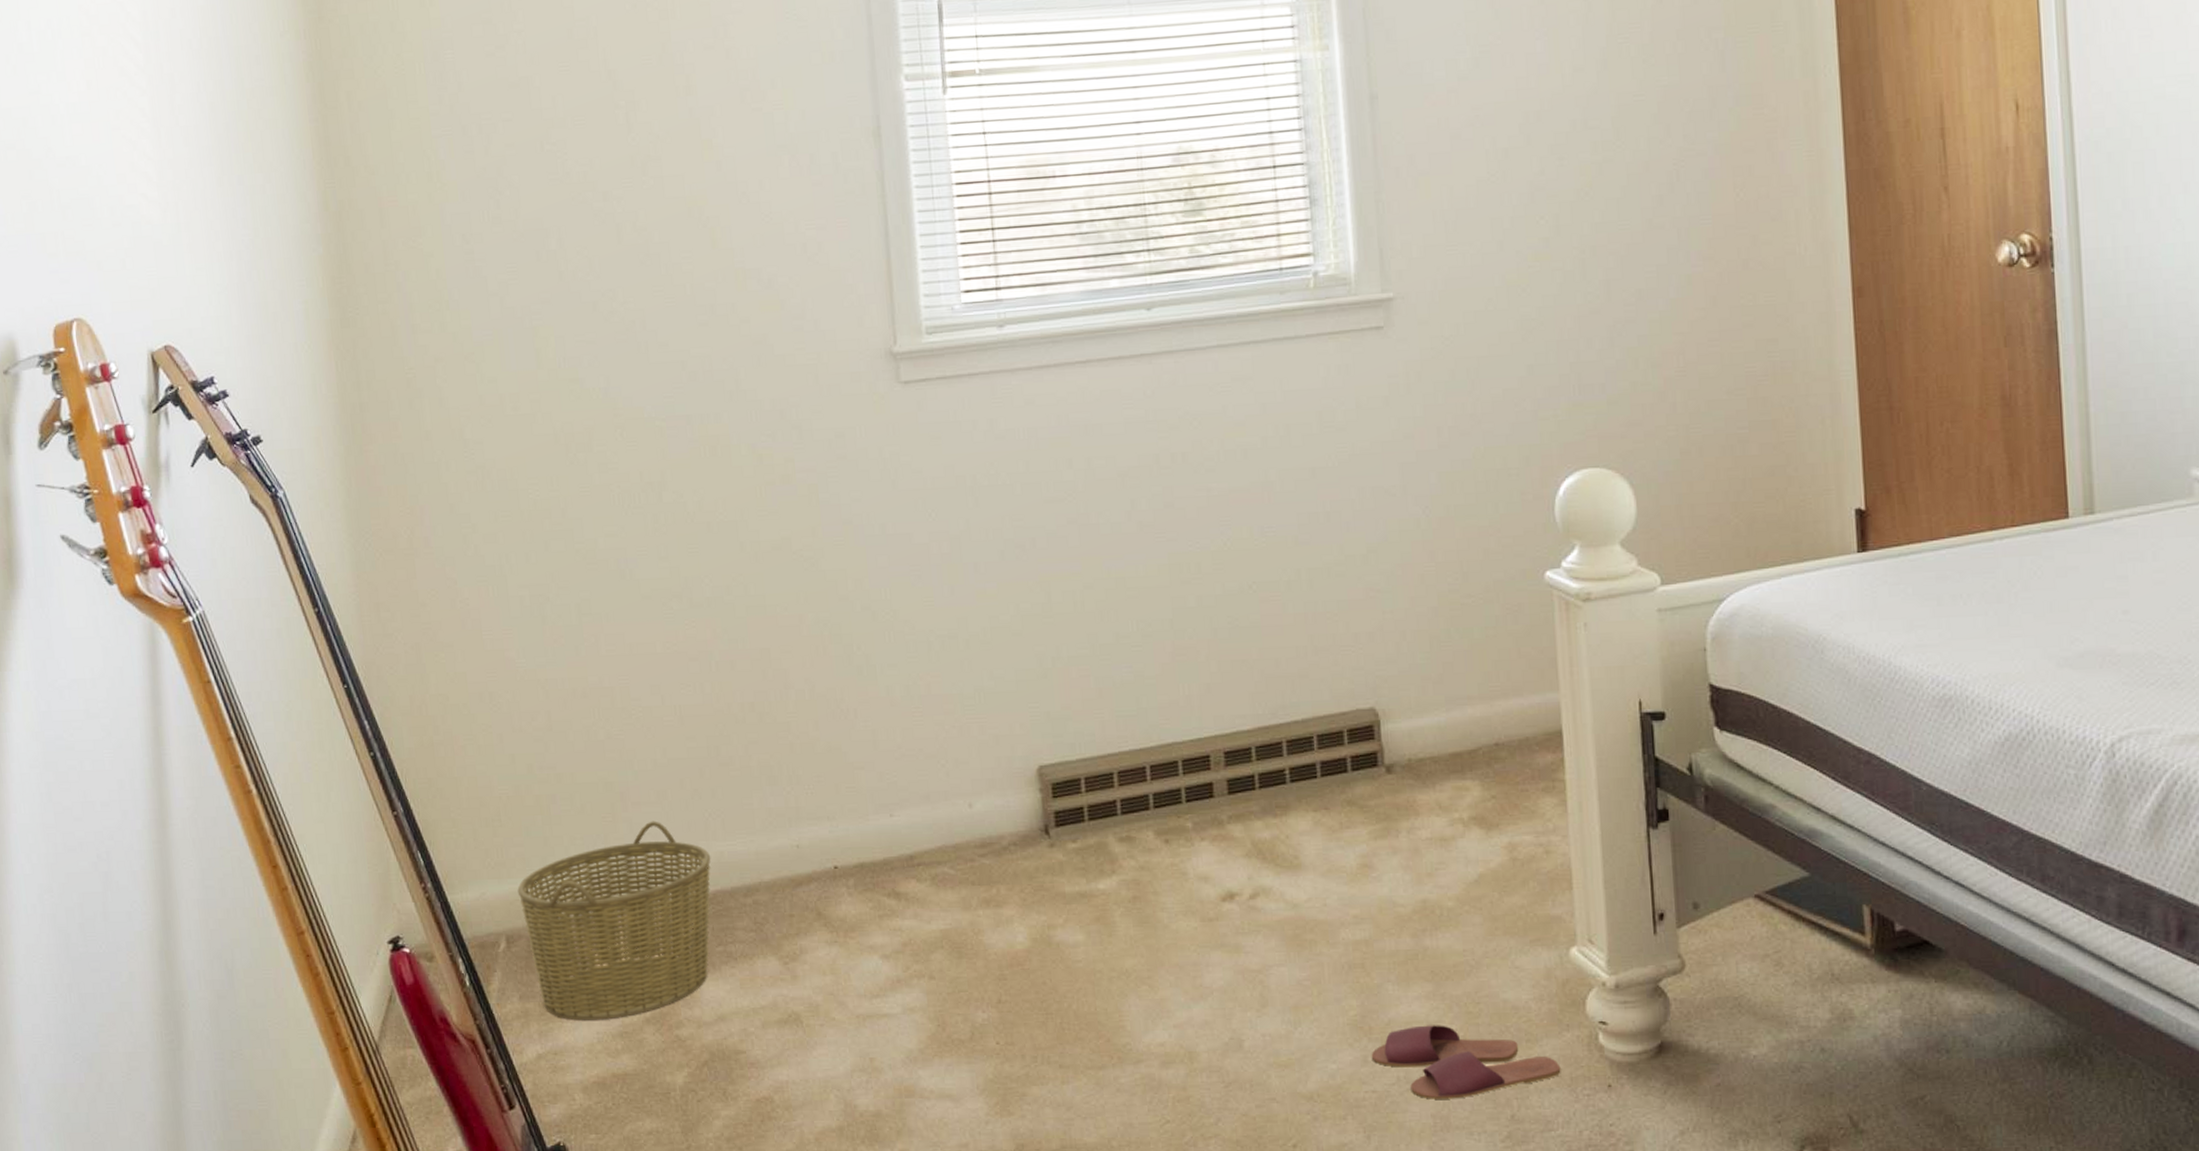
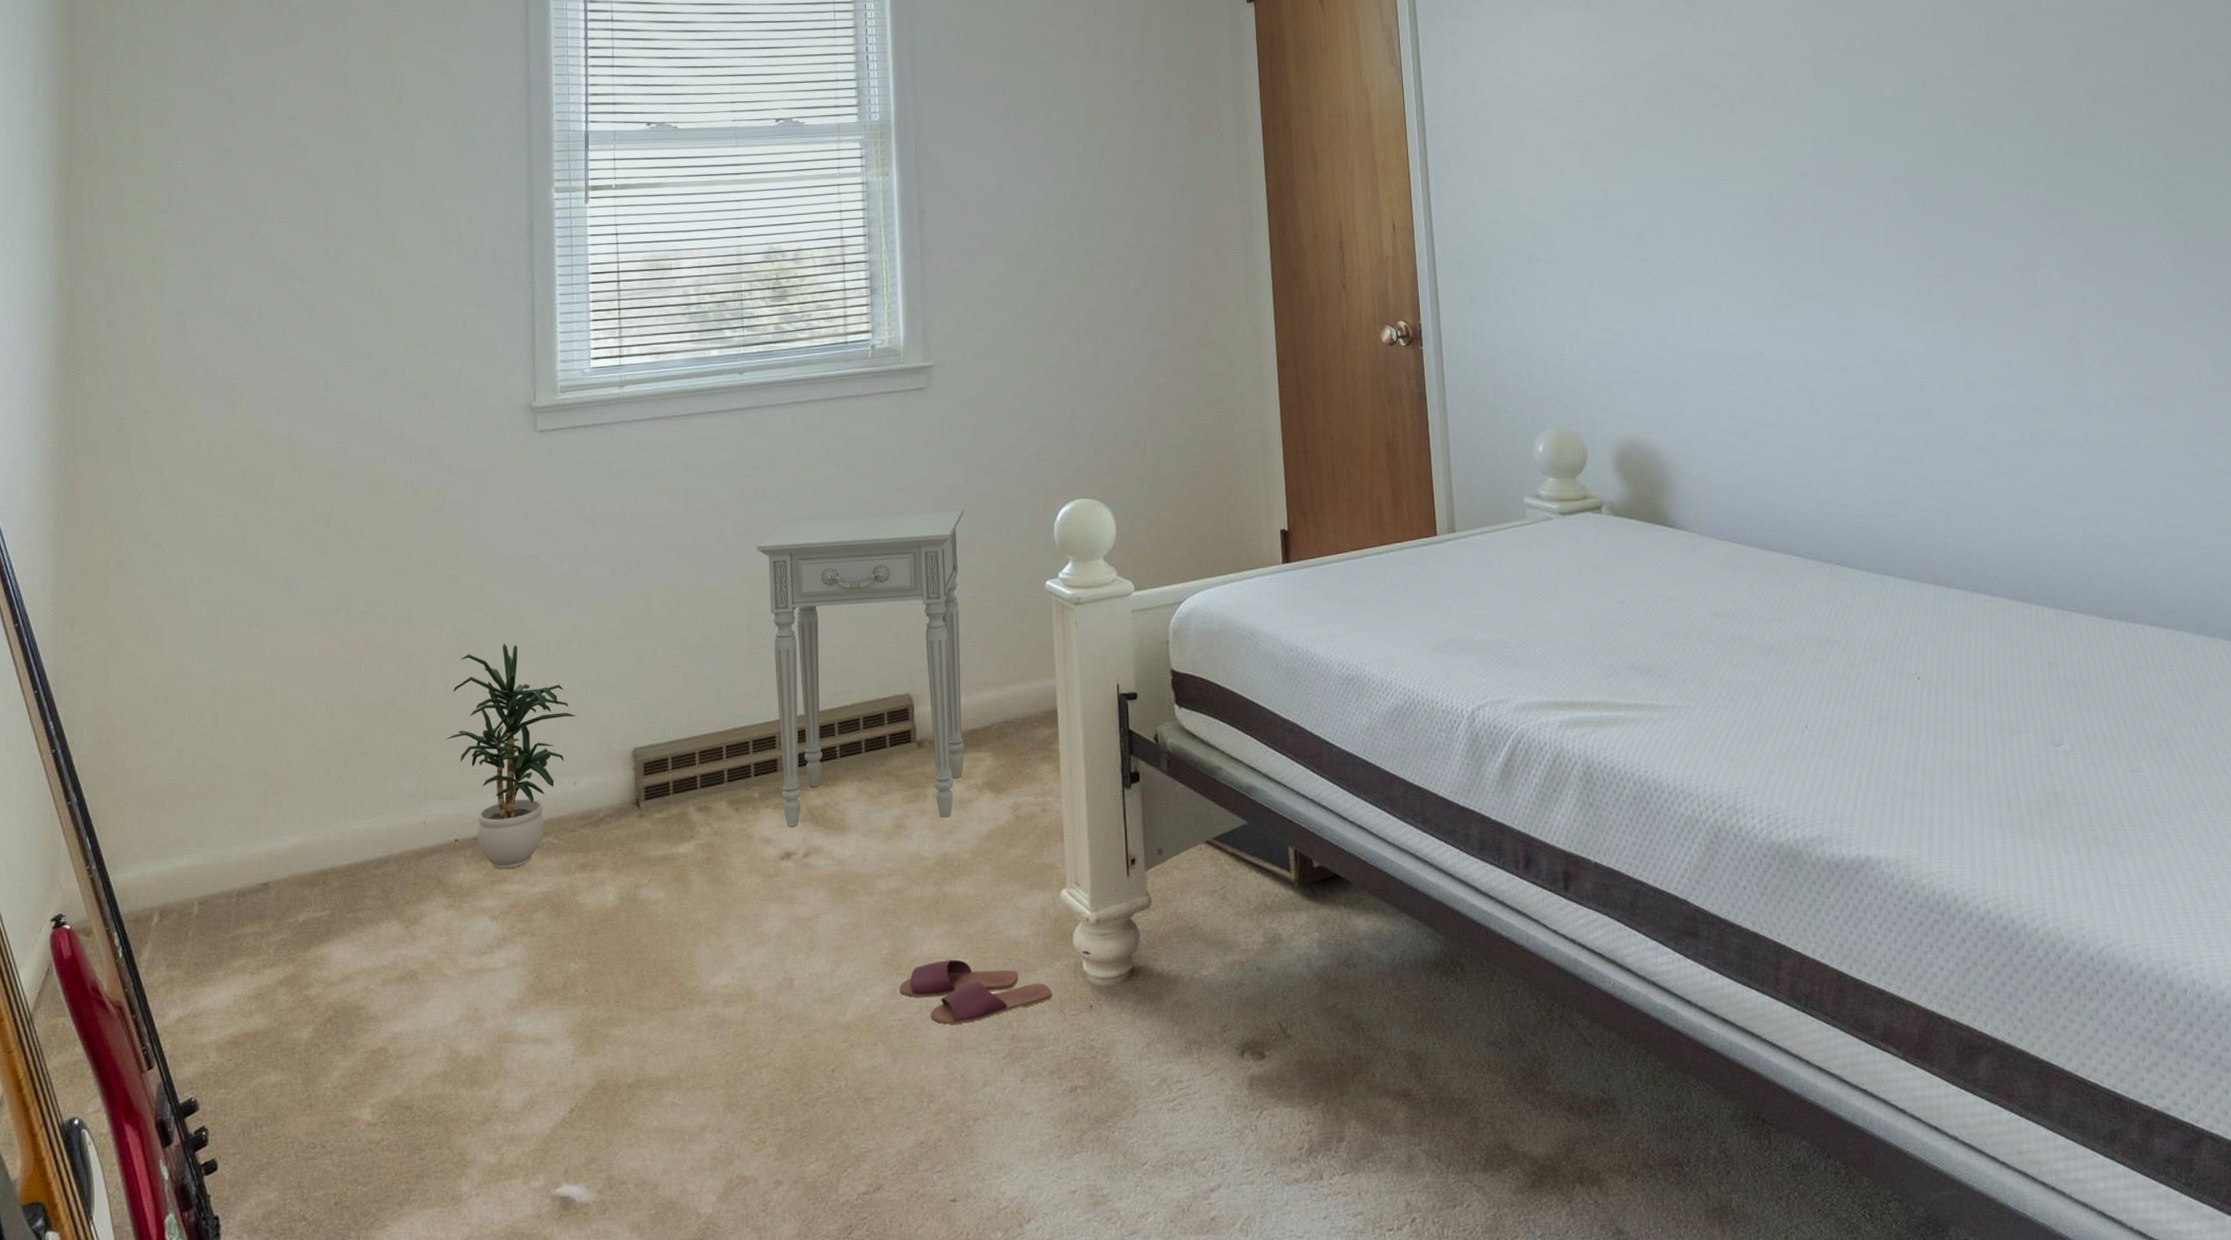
basket: present [517,821,711,1021] -> none [173,804,348,985]
potted plant: none [817,639,968,903] -> present [447,643,576,870]
nightstand: none [1177,480,1446,863] -> present [757,509,965,827]

